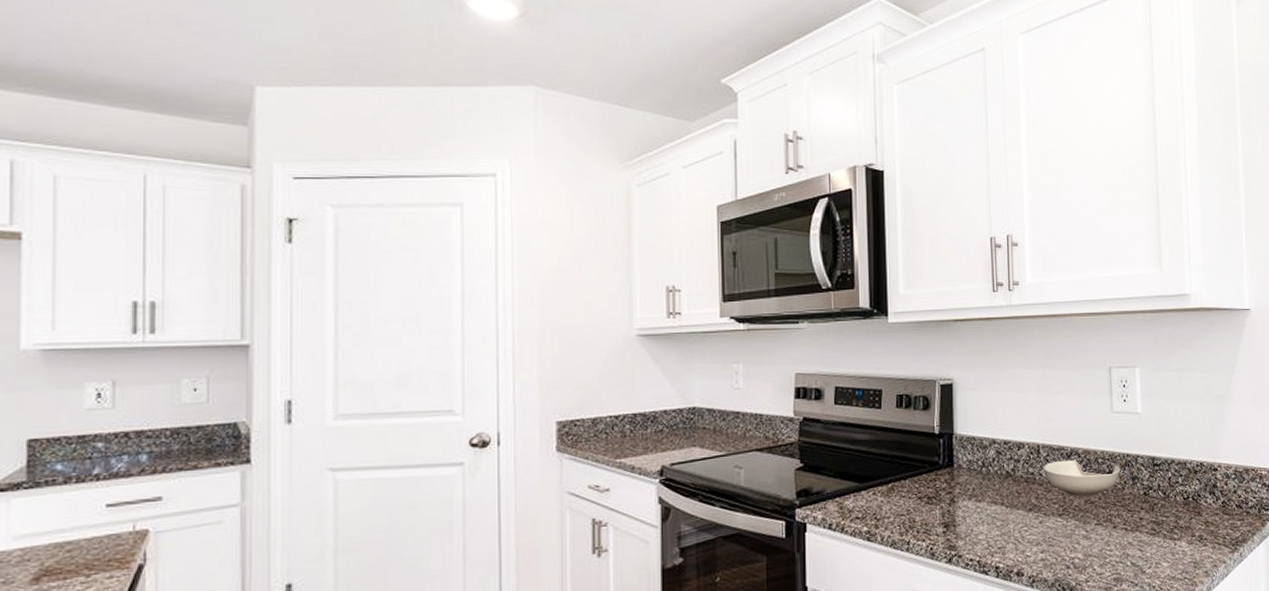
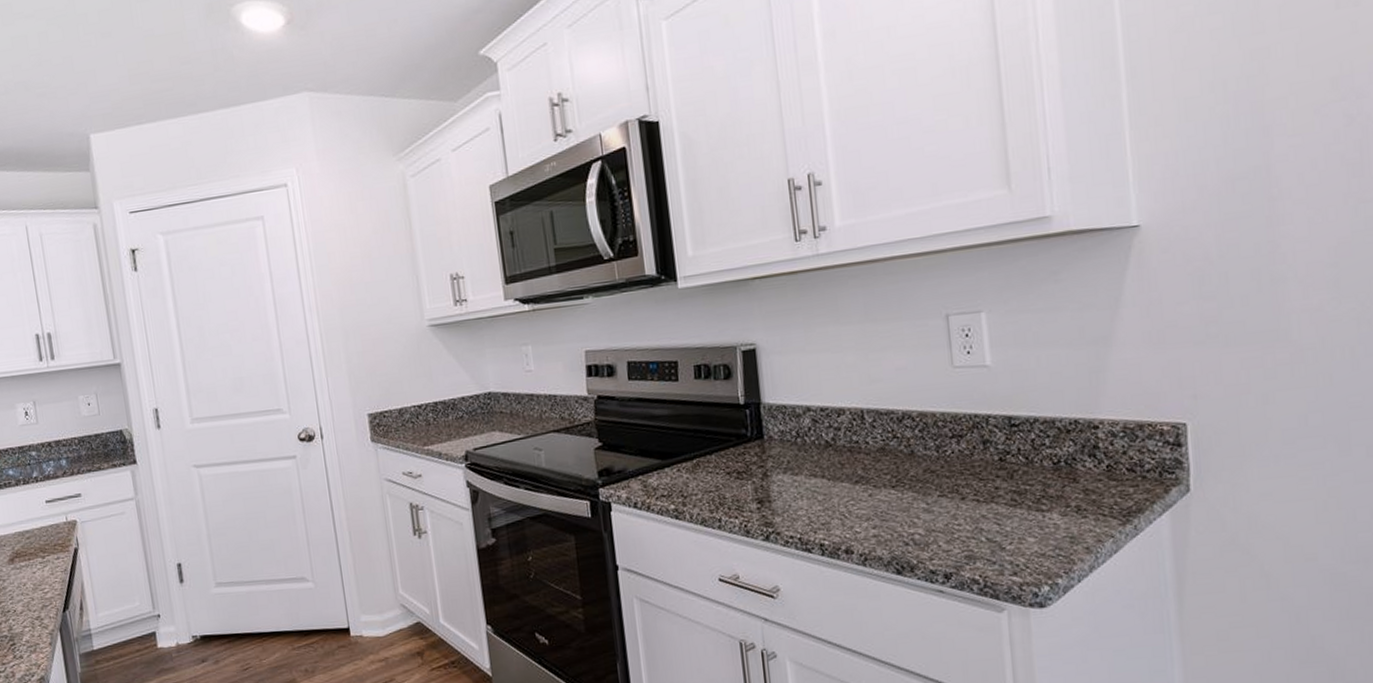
bowl: present [1043,459,1121,498] -> none [869,423,968,467]

